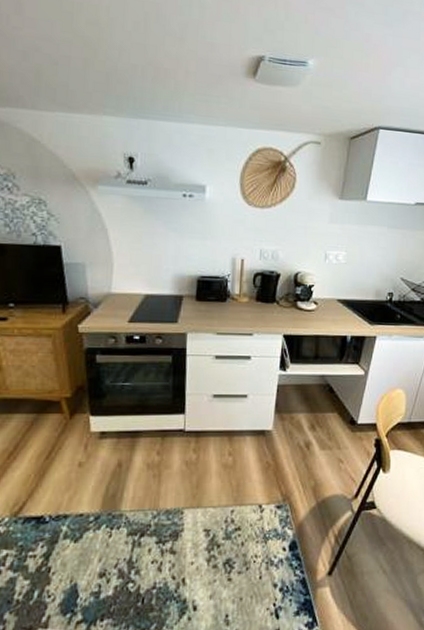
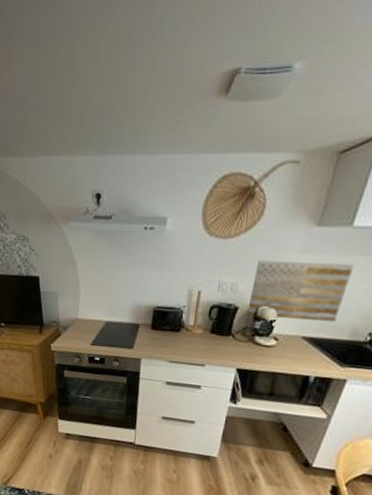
wall art: none [288,229,371,285] -> present [247,260,354,322]

